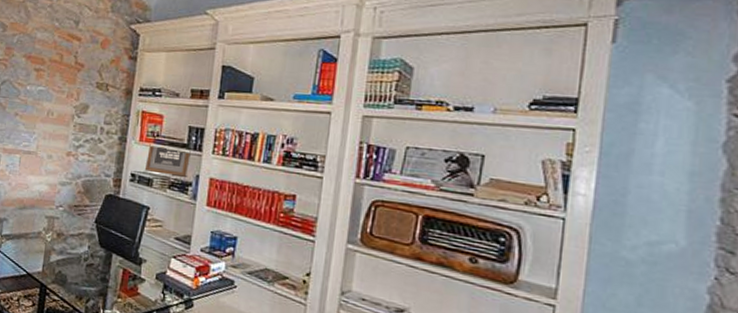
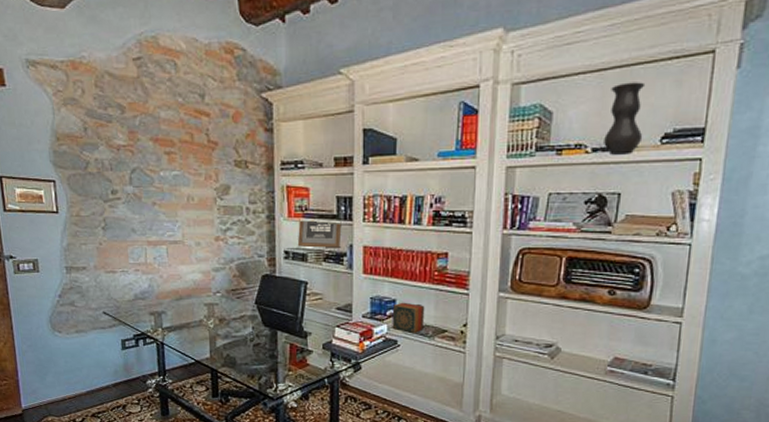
decorative box: none [231,240,267,277] -> present [393,302,425,334]
vase: none [467,46,513,118] -> present [604,82,646,156]

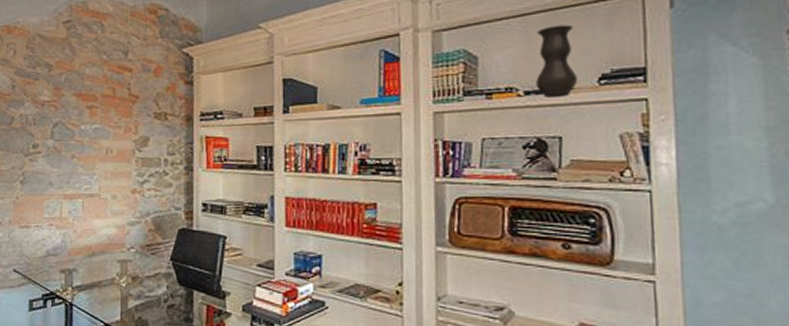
picture frame: present [297,219,342,248] -> none [216,170,262,200]
decorative box: present [393,302,425,334] -> none [319,258,355,295]

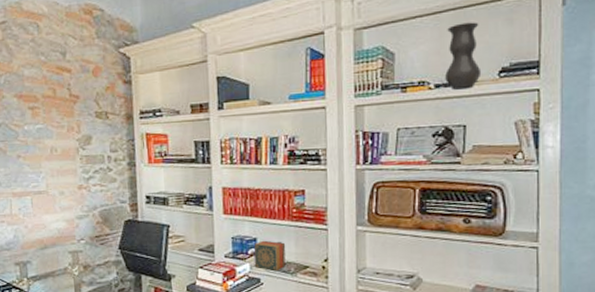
decorative box: none [319,258,355,295] -> present [254,240,286,272]

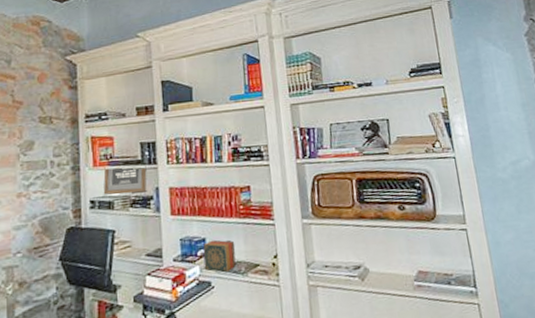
picture frame: none [158,164,201,192] -> present [103,166,147,195]
vase: present [445,22,482,91] -> none [362,31,396,89]

